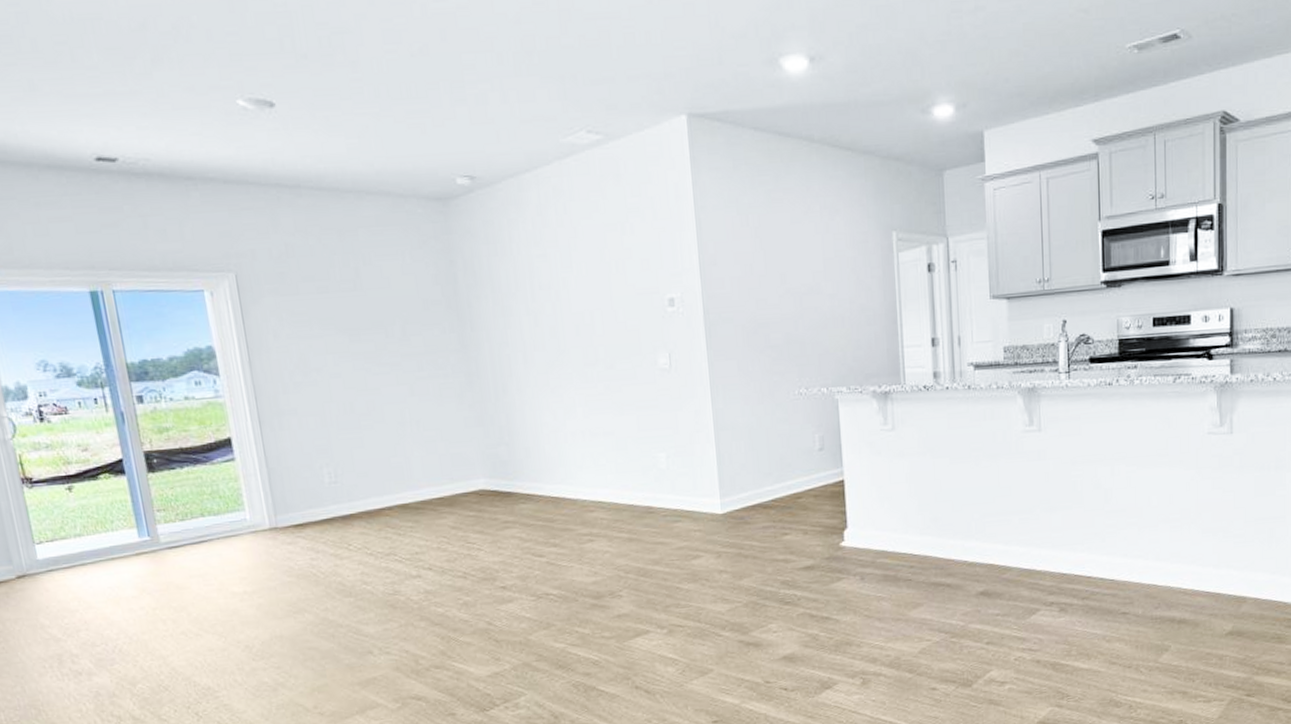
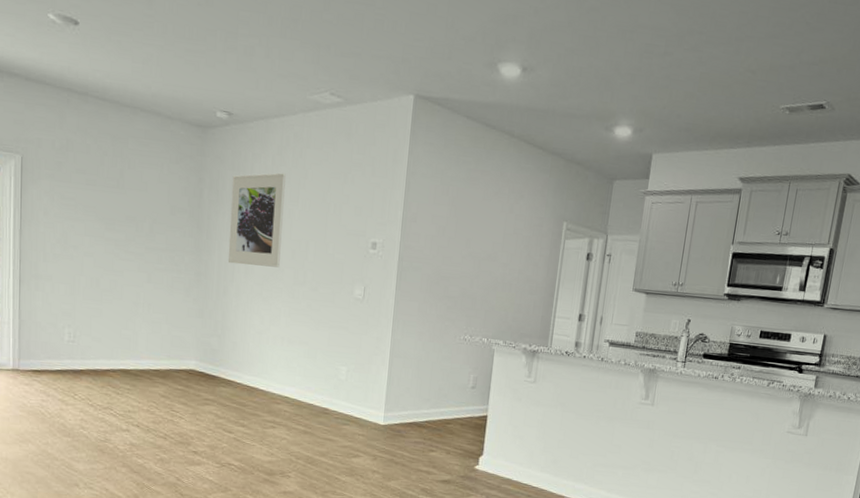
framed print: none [488,236,564,355] -> present [227,172,286,268]

